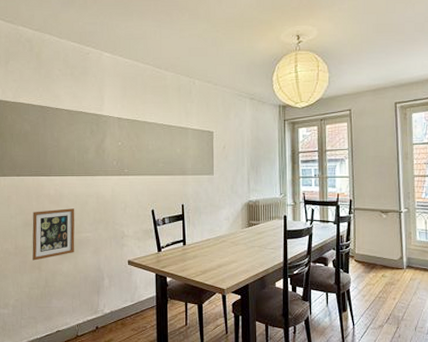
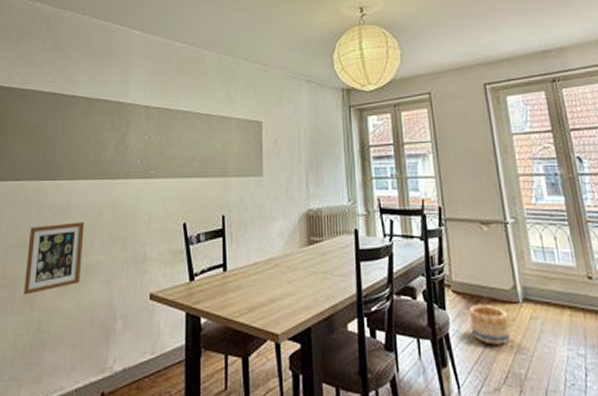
basket: none [366,269,395,297] -> present [469,304,511,345]

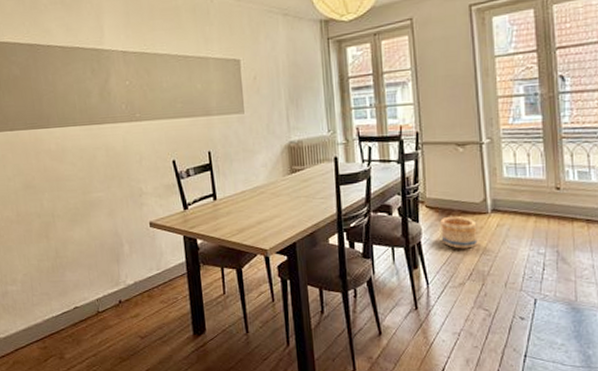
picture frame: present [24,222,85,295] -> none [33,164,86,229]

